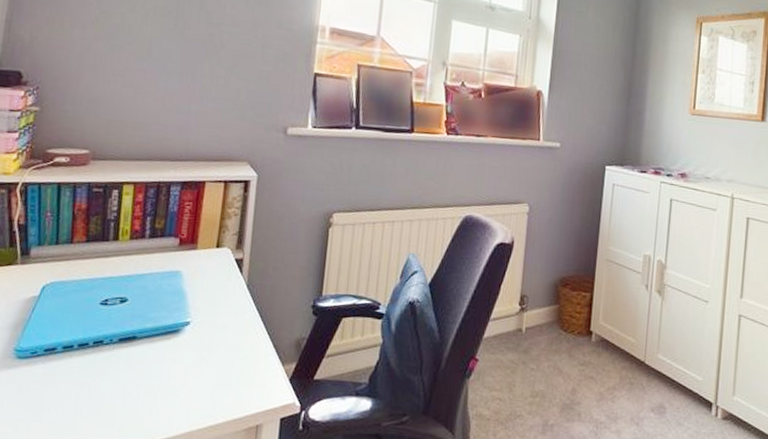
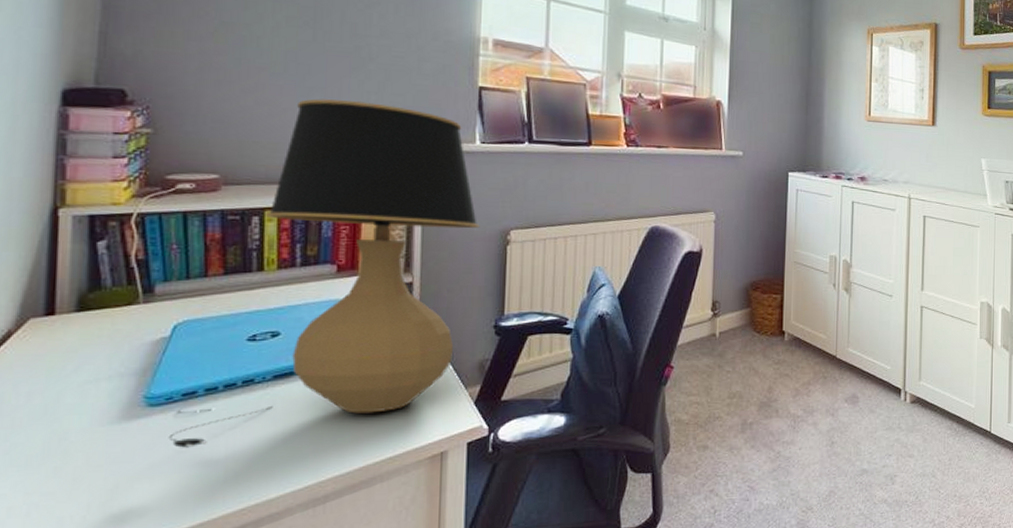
table lamp: none [30,82,306,399] -> present [168,98,480,448]

